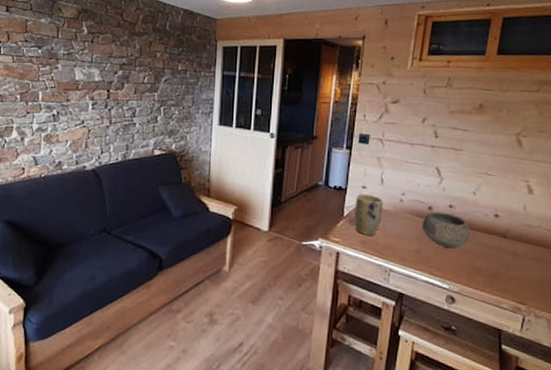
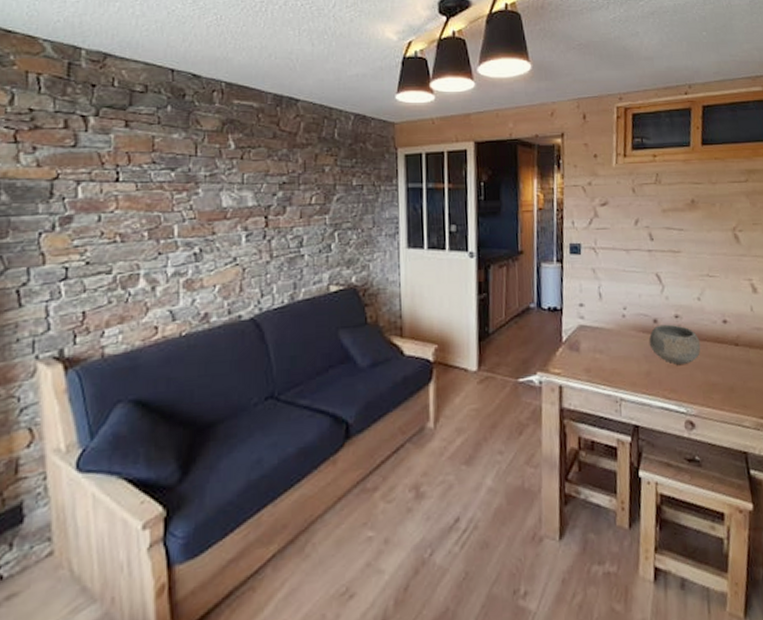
plant pot: present [354,193,384,236] -> none [573,312,605,362]

